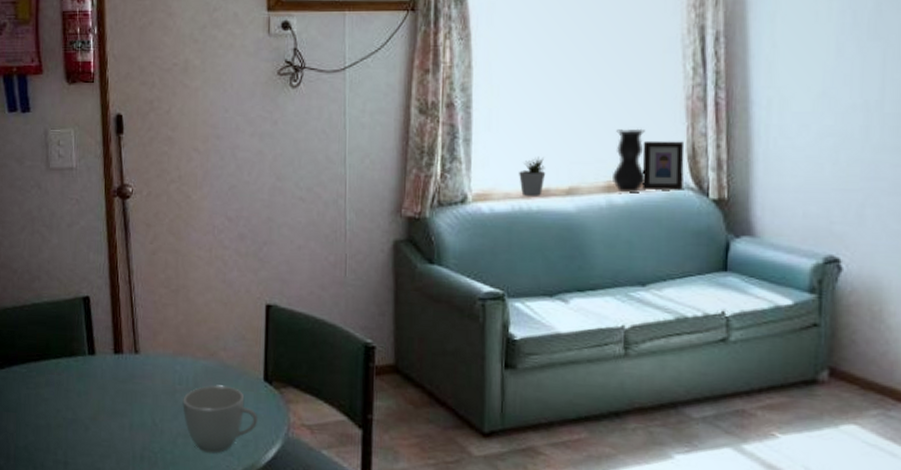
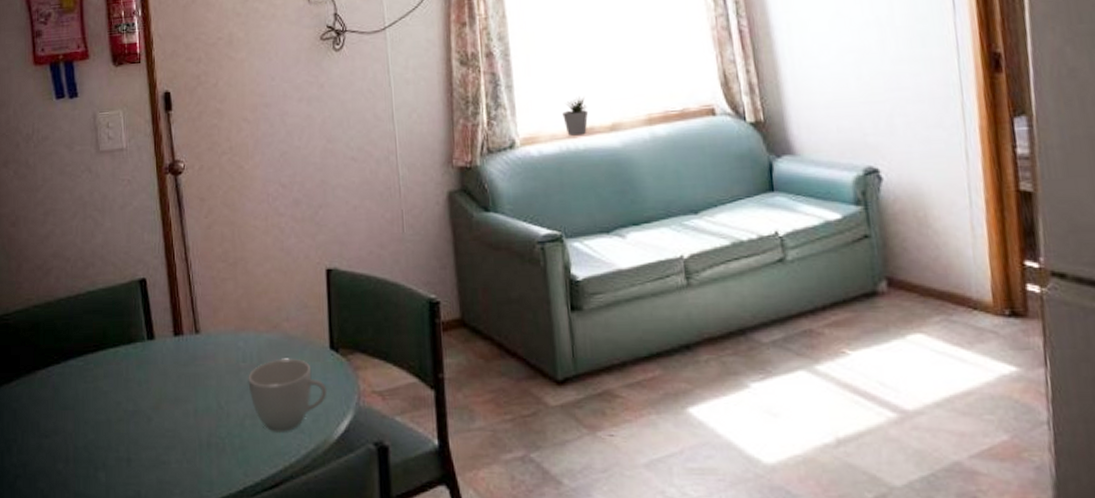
vase: present [613,128,646,193] -> none [650,61,685,124]
picture frame: present [642,140,685,190] -> none [676,69,721,119]

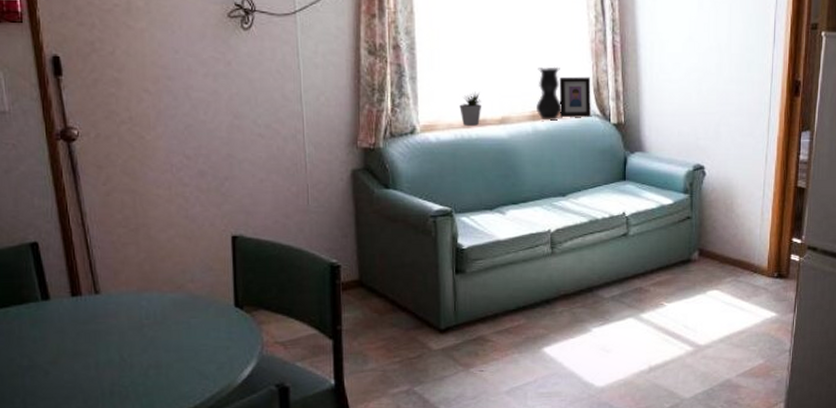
cup: present [248,358,328,432] -> none [151,315,232,380]
vase: none [650,61,685,124] -> present [536,66,563,121]
picture frame: none [676,69,721,119] -> present [559,77,591,117]

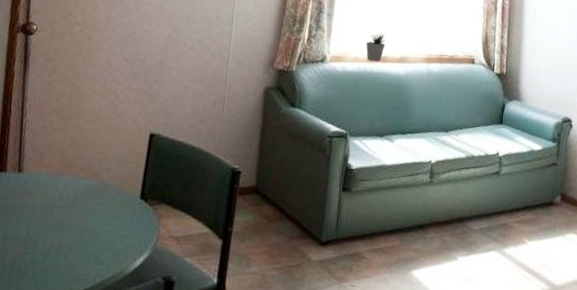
vase: present [536,66,563,121] -> none [431,18,456,65]
picture frame: present [559,77,591,117] -> none [451,28,481,65]

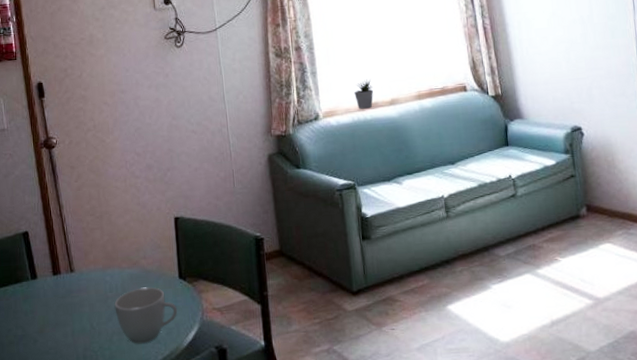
cup: none [59,201,131,263] -> present [114,287,178,344]

